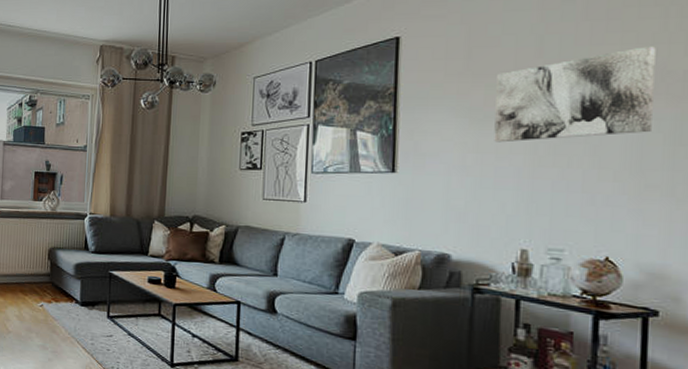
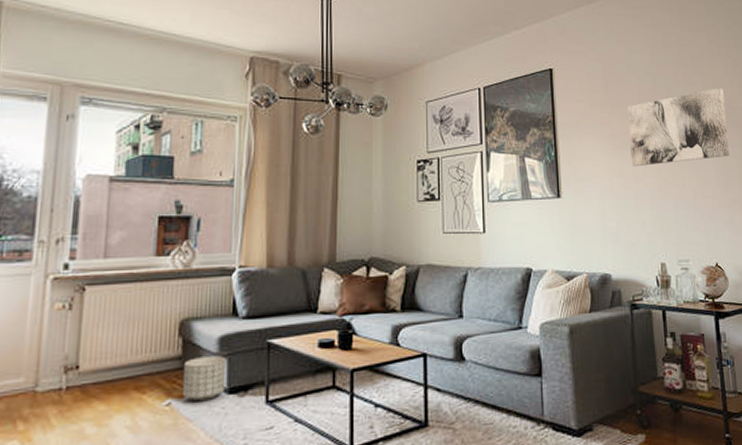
planter: none [50,276,80,308] -> present [182,356,226,402]

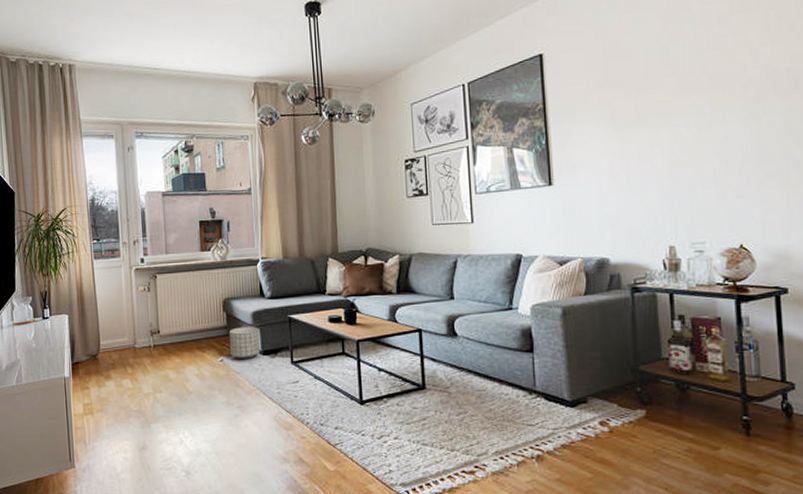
wall art: present [628,88,729,167] -> none [632,47,765,148]

